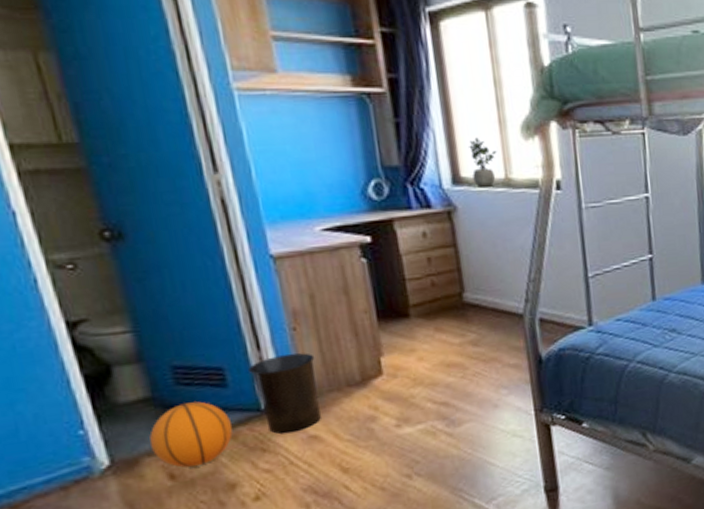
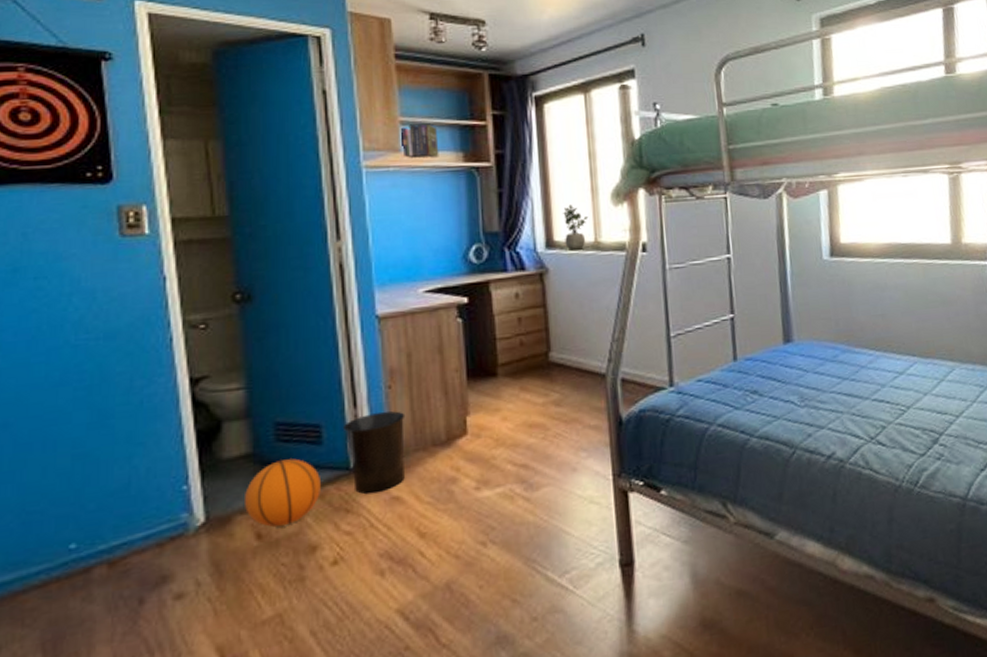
books: none [274,40,323,82] -> present [401,124,439,159]

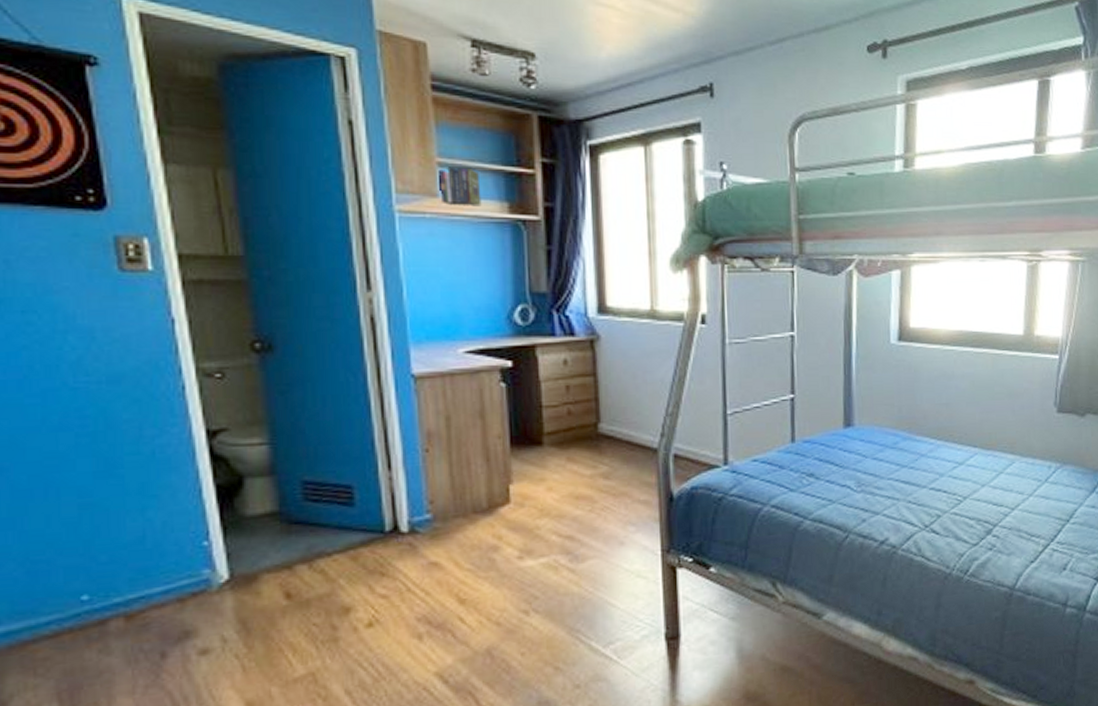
basketball: present [243,458,322,528] -> none [270,519,355,588]
waste bin: present [344,411,406,494] -> none [377,476,444,558]
potted plant: present [563,204,589,252] -> none [617,268,645,319]

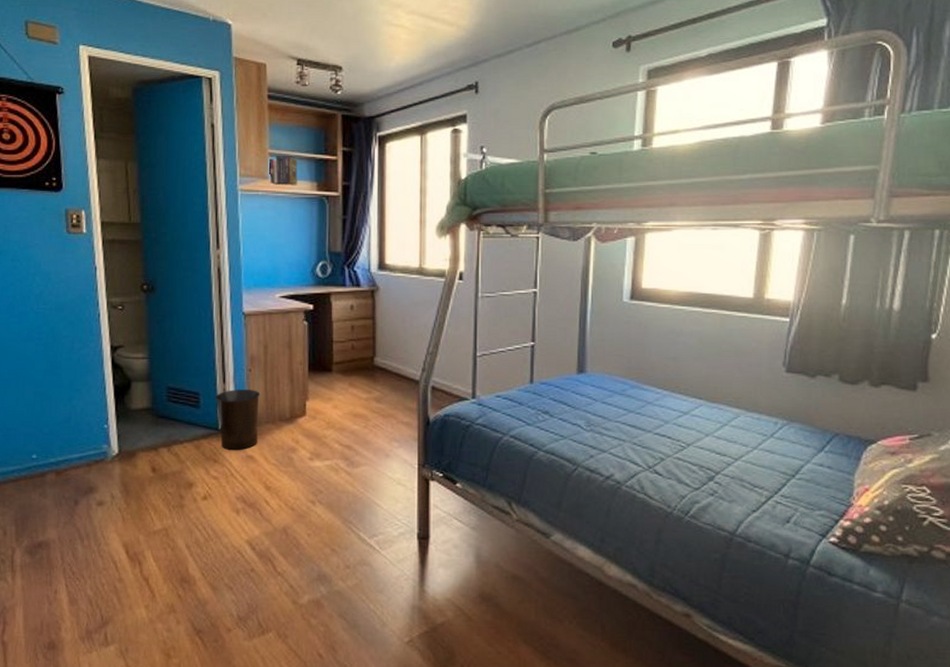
waste bin: none [377,476,444,558] -> present [215,389,261,450]

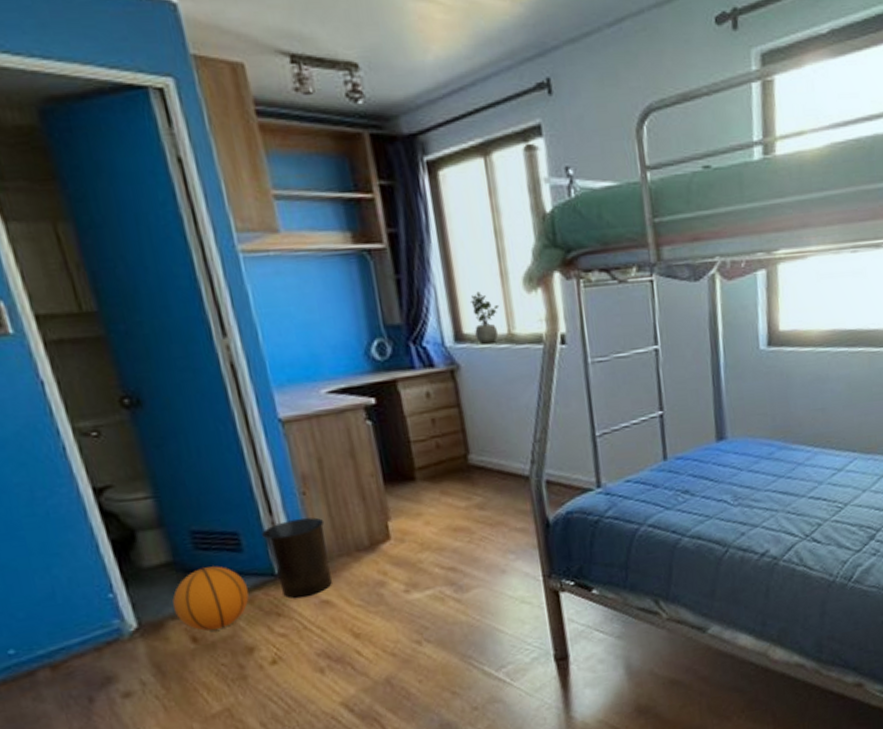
basketball: none [144,416,198,465] -> present [172,566,249,631]
books: present [269,156,298,186] -> none [276,198,324,241]
potted plant: none [394,233,416,274] -> present [470,291,500,346]

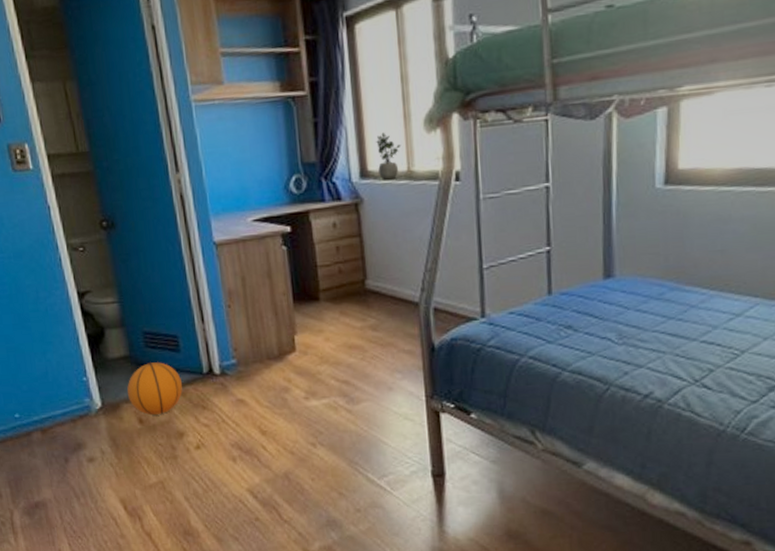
waste bin: present [262,517,332,598] -> none [195,327,247,395]

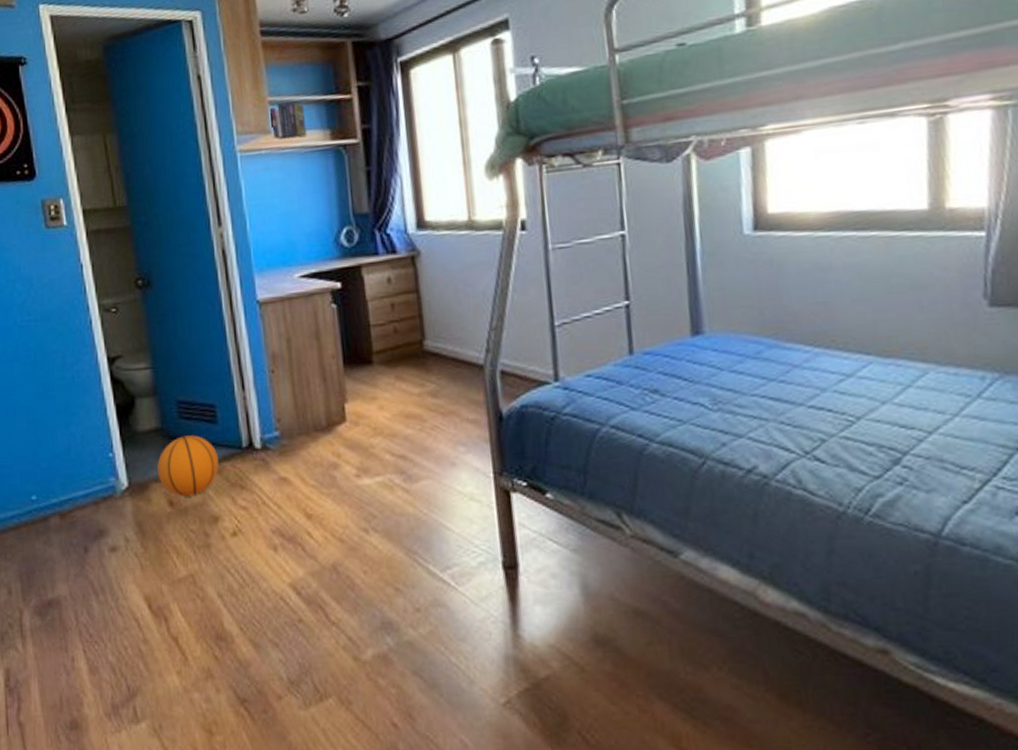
books: none [222,54,258,91] -> present [270,102,307,140]
potted plant: present [376,132,401,182] -> none [434,180,461,232]

